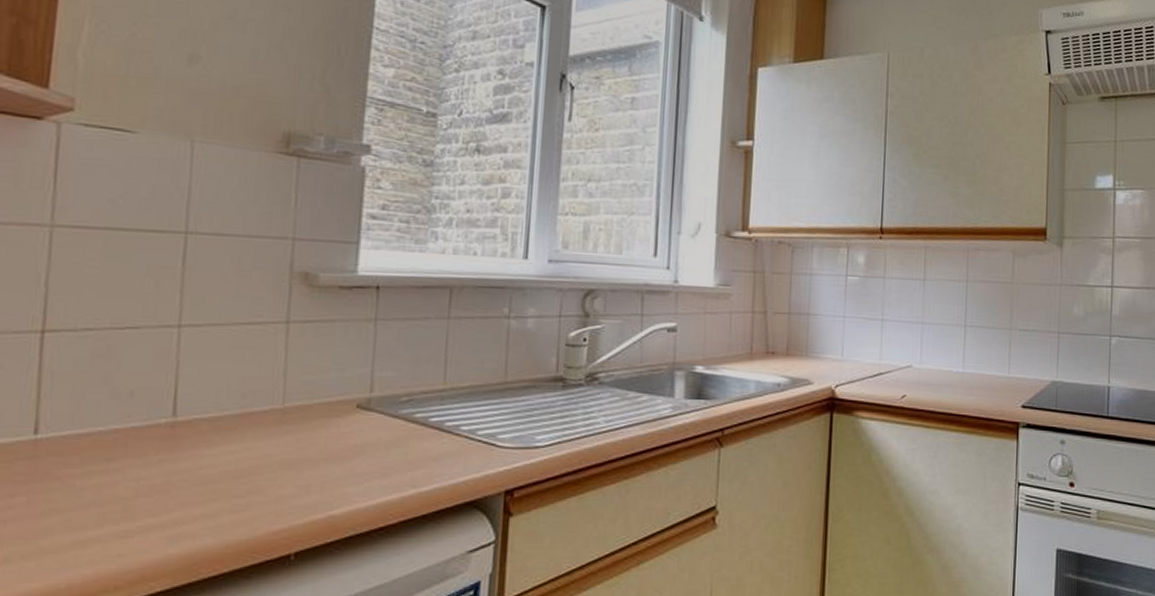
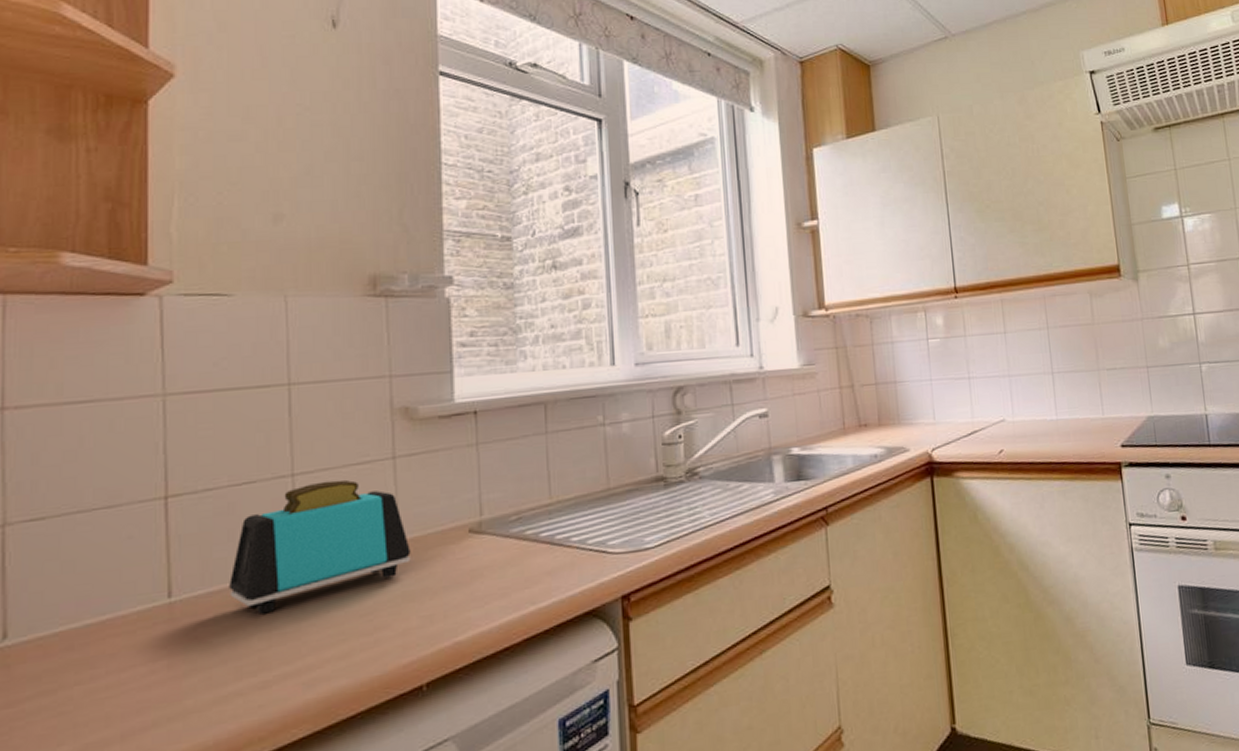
toaster: none [99,336,294,463] -> present [229,479,411,615]

